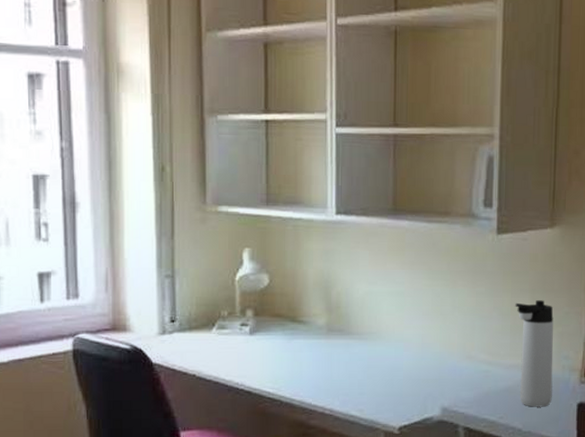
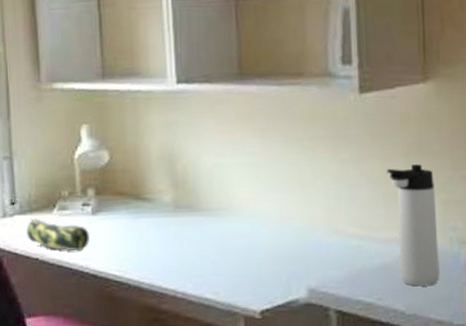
pencil case: none [185,337,247,369] -> present [26,219,90,252]

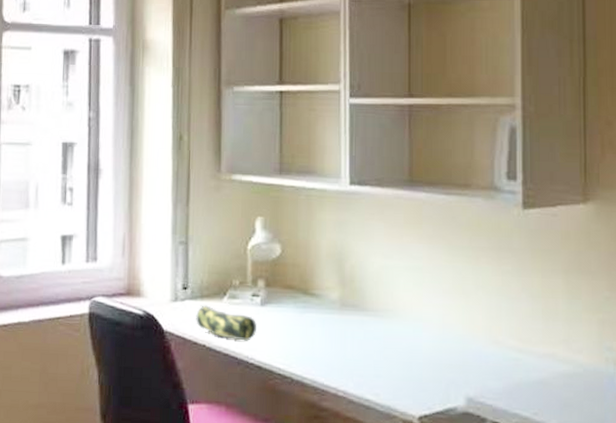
thermos bottle: present [387,164,440,287] -> none [546,282,595,405]

